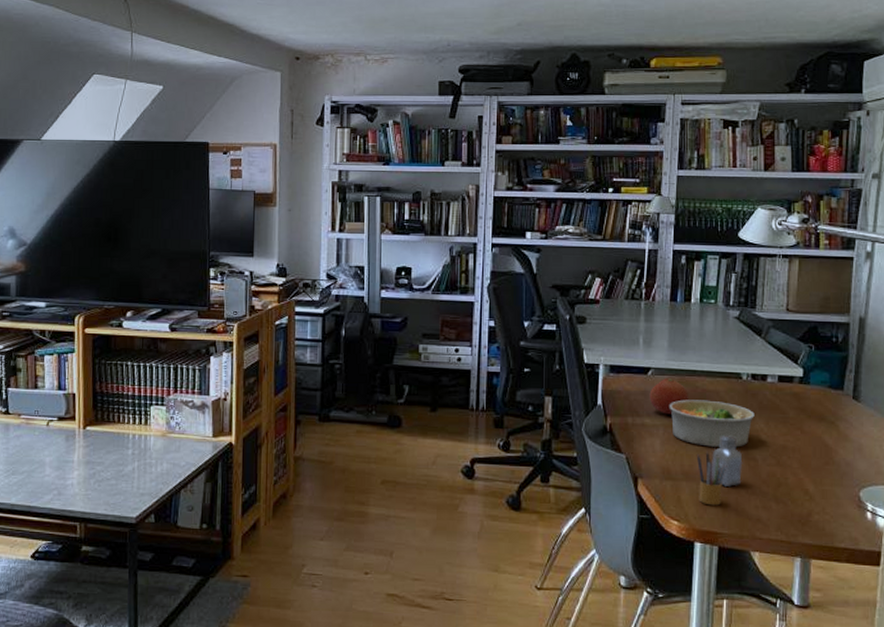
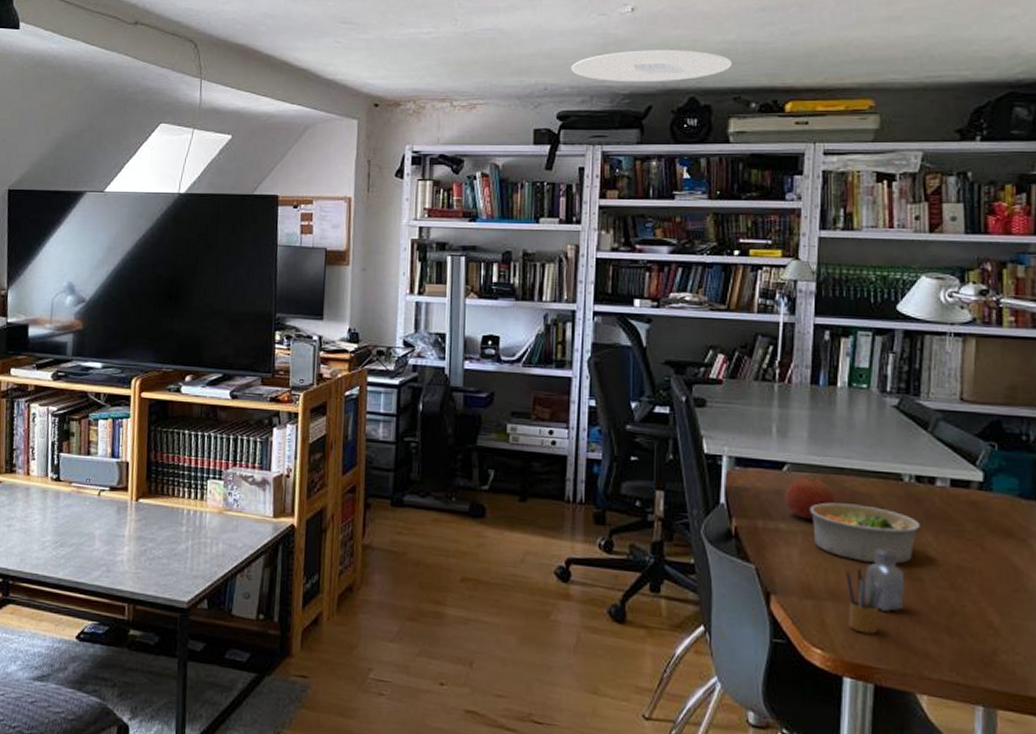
ceiling light: none [470,11,607,40] -> present [571,50,732,83]

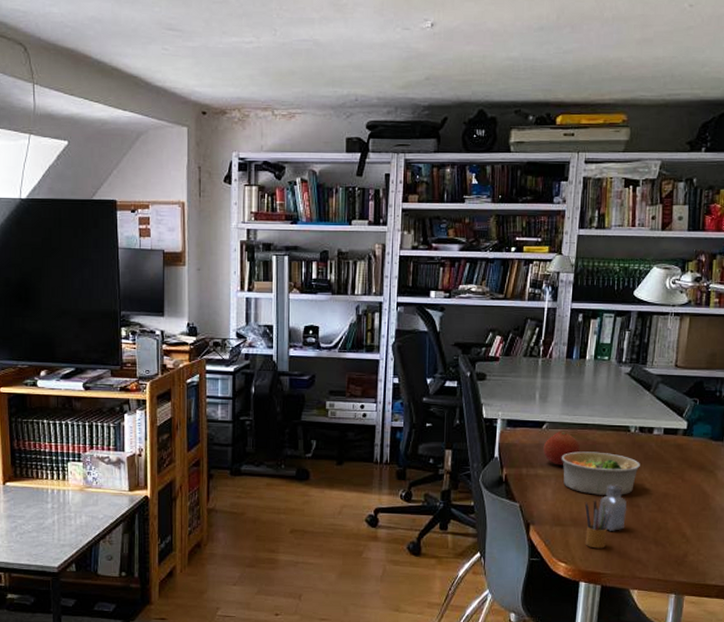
ceiling light: present [571,50,732,83] -> none [378,64,515,95]

